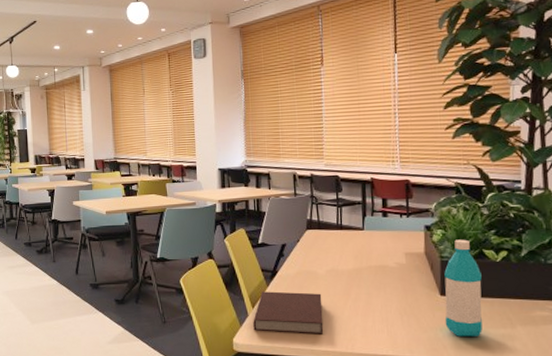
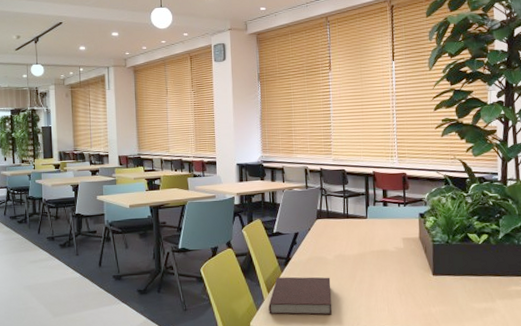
water bottle: present [444,239,483,337] -> none [436,225,469,312]

